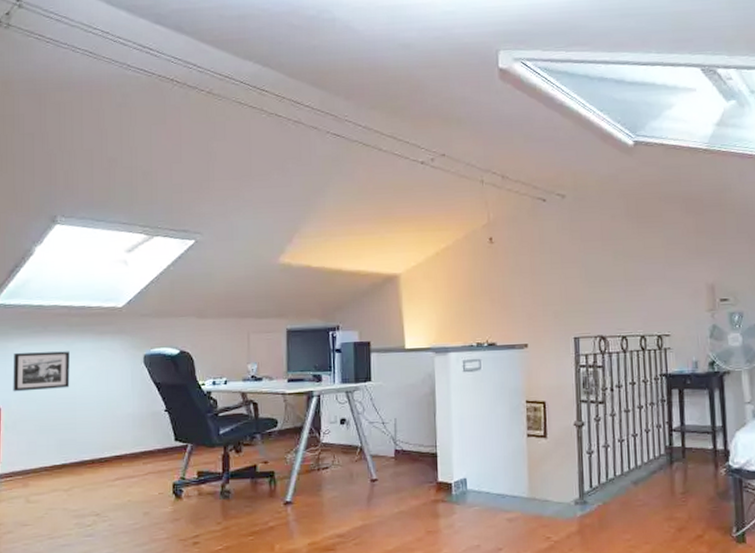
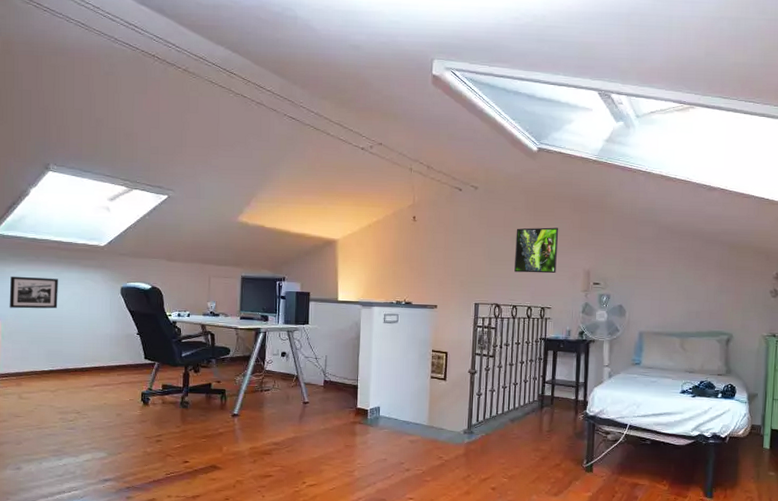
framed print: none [617,235,672,295] -> present [514,227,559,274]

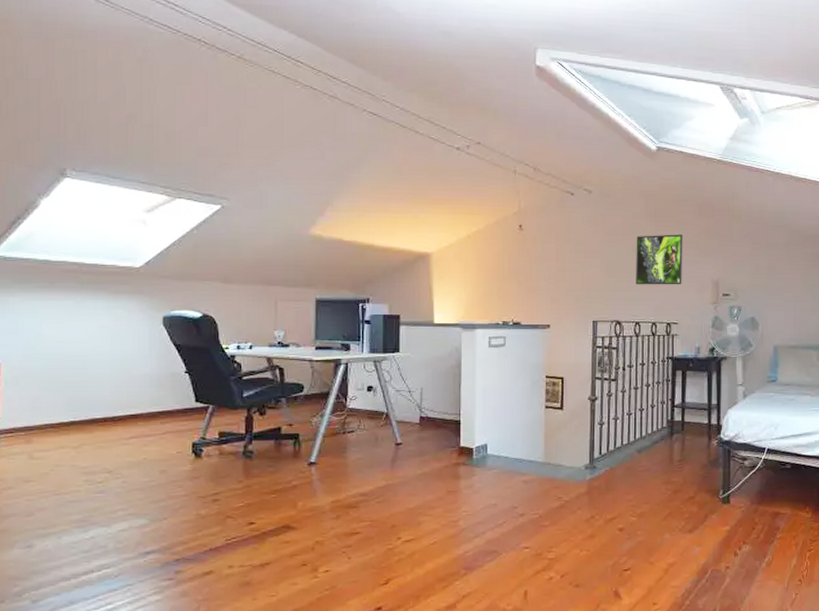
picture frame: present [9,276,58,309] -> none [14,307,80,347]

